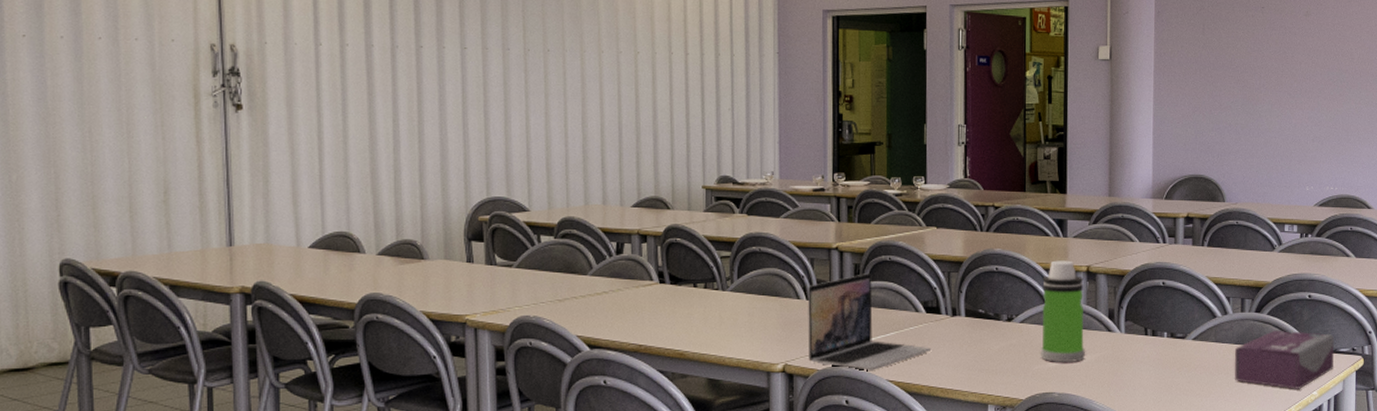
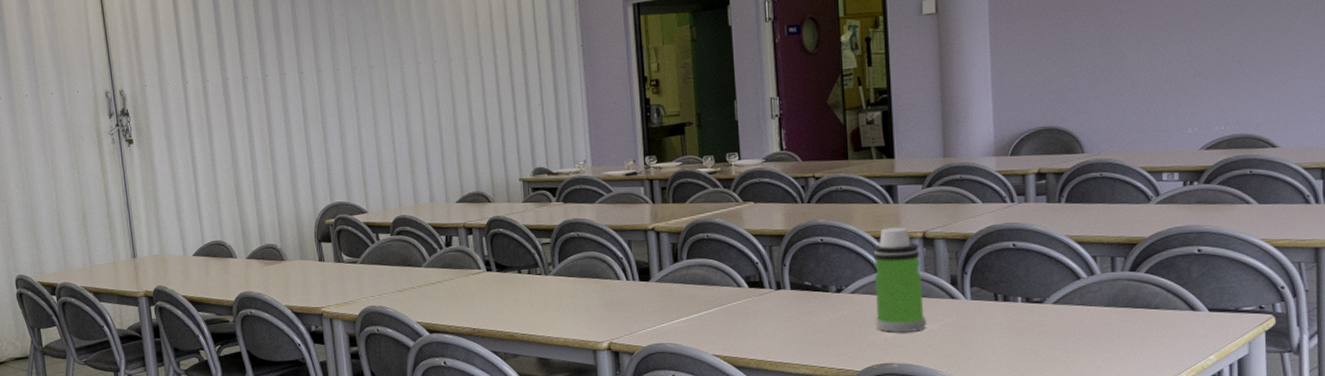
laptop: present [808,274,931,370] -> none [628,252,756,346]
tissue box: present [1234,330,1335,389] -> none [1105,289,1236,354]

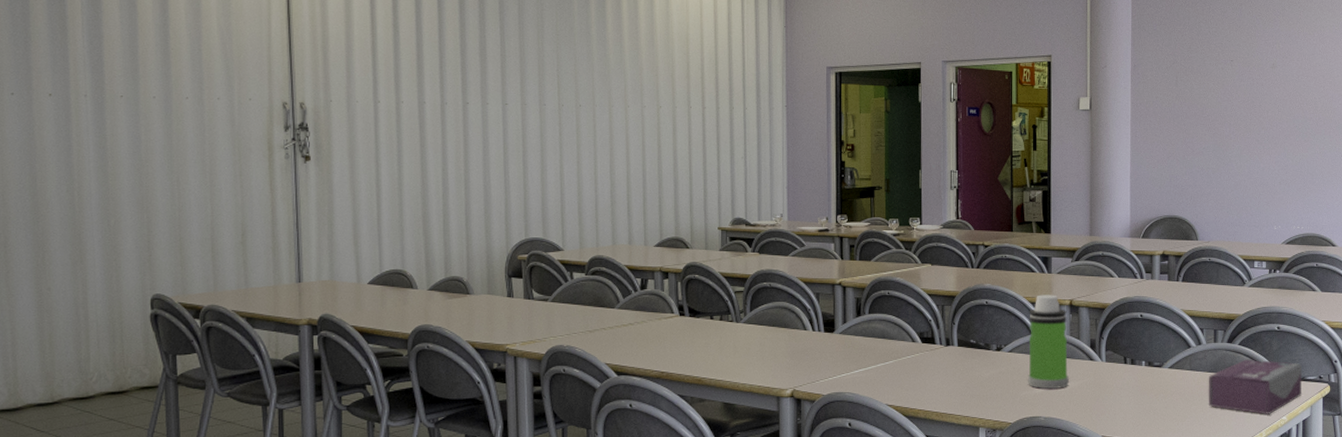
tissue box: none [1105,289,1236,354] -> present [1208,359,1303,414]

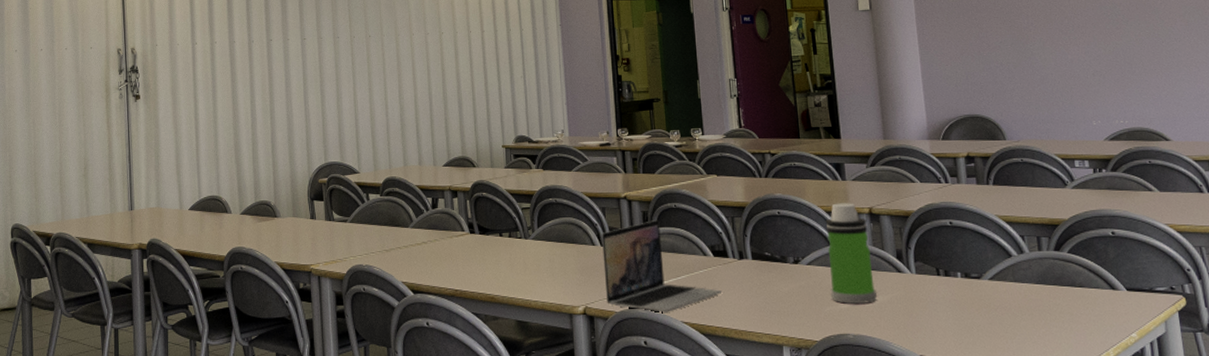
laptop: none [814,307,926,396] -> present [602,220,721,312]
tissue box: present [1208,359,1303,414] -> none [1037,268,1151,331]

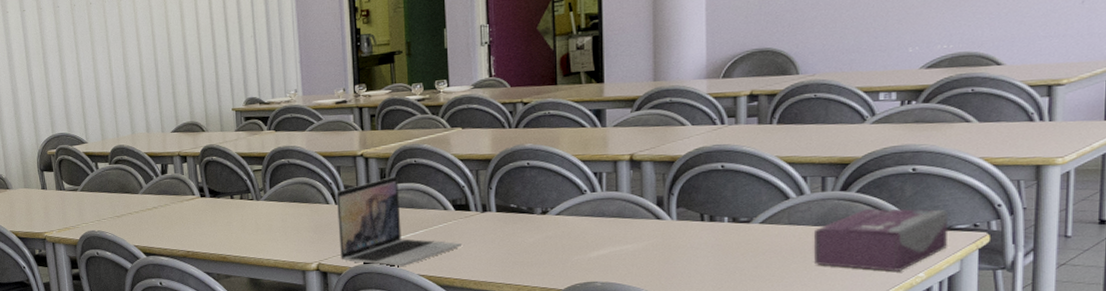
water bottle: present [825,203,877,304] -> none [579,150,630,252]
tissue box: none [1037,268,1151,331] -> present [813,208,949,271]

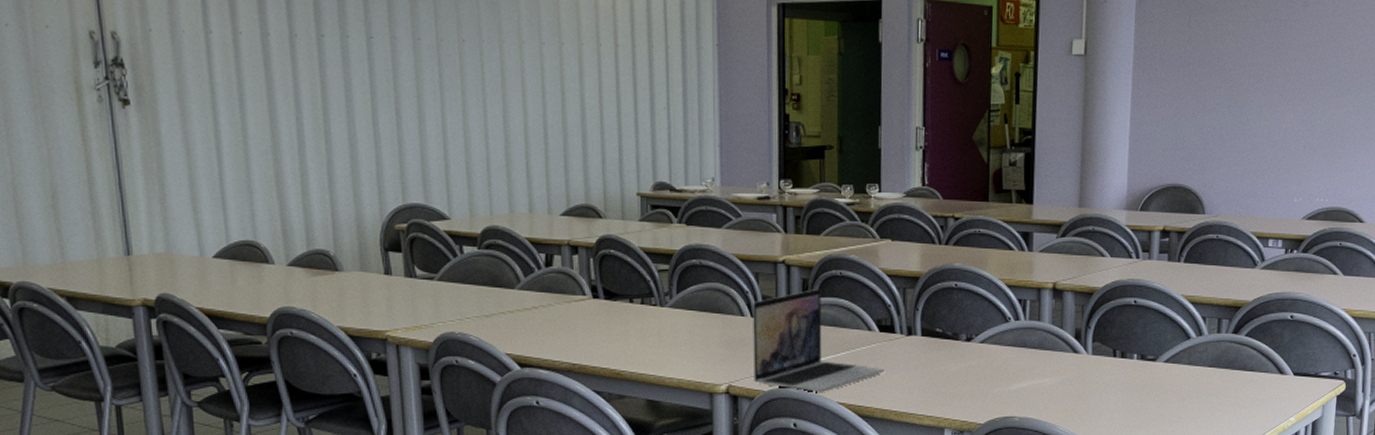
tissue box: present [813,208,949,271] -> none [1206,352,1315,415]

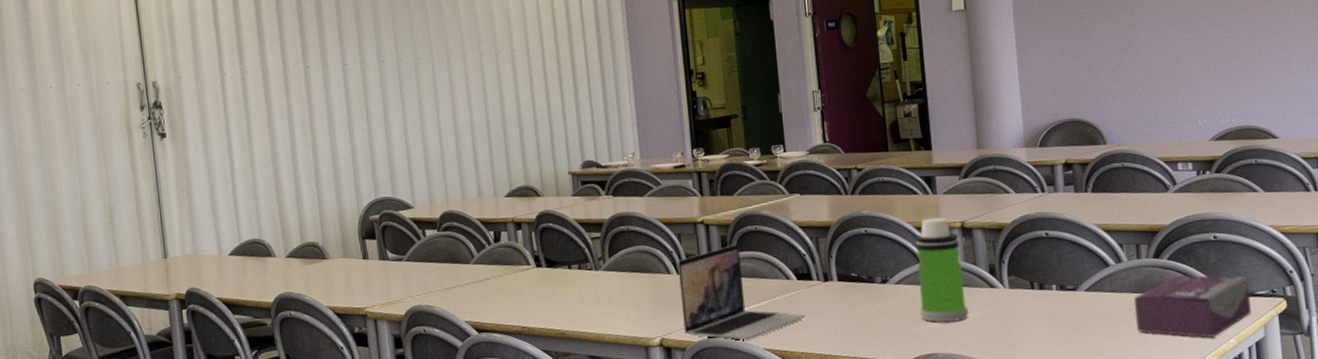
water bottle: none [1002,276,1050,385] -> present [915,217,968,322]
tissue box: none [1206,352,1315,415] -> present [1134,275,1251,338]

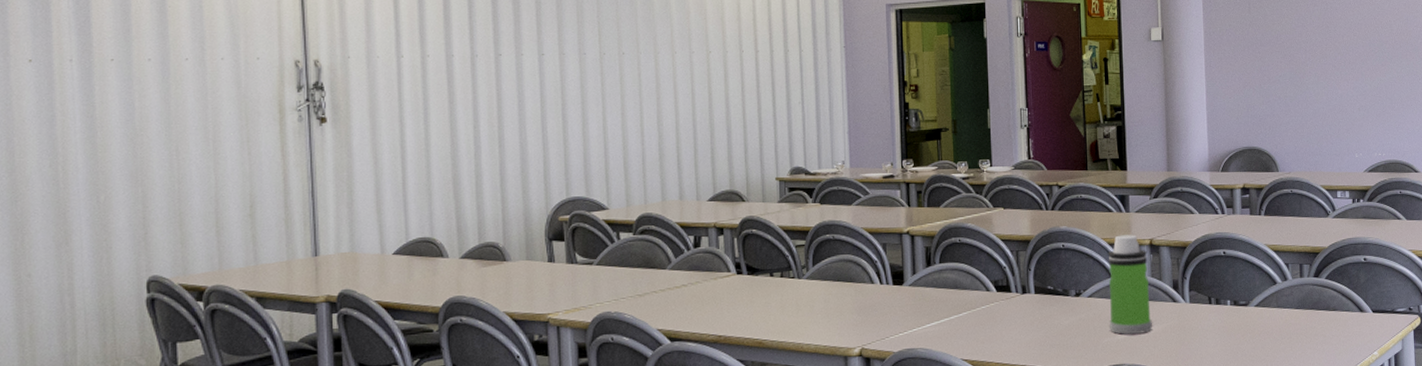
laptop: present [678,244,805,340] -> none [882,256,1003,351]
tissue box: present [1134,275,1251,338] -> none [1296,293,1392,350]

